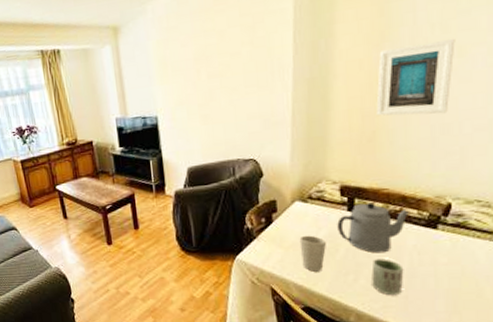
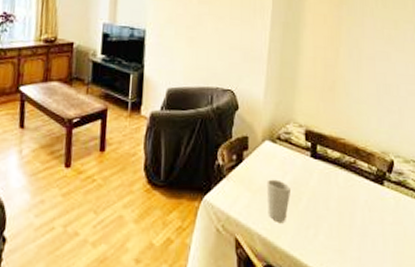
teapot: present [337,203,410,253] -> none [301,151,362,207]
cup: present [371,259,404,296] -> none [330,213,357,256]
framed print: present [376,38,455,116] -> none [336,11,392,75]

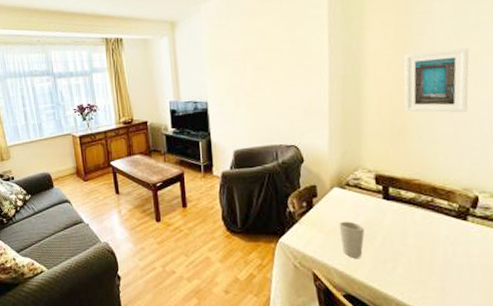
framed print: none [336,11,392,75] -> present [404,47,469,113]

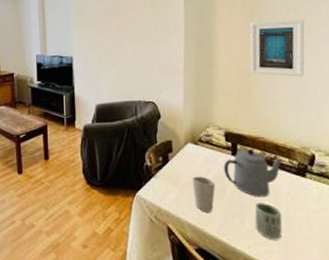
teapot: none [374,192,441,242] -> present [224,149,283,197]
cup: none [408,248,440,286] -> present [255,203,282,240]

